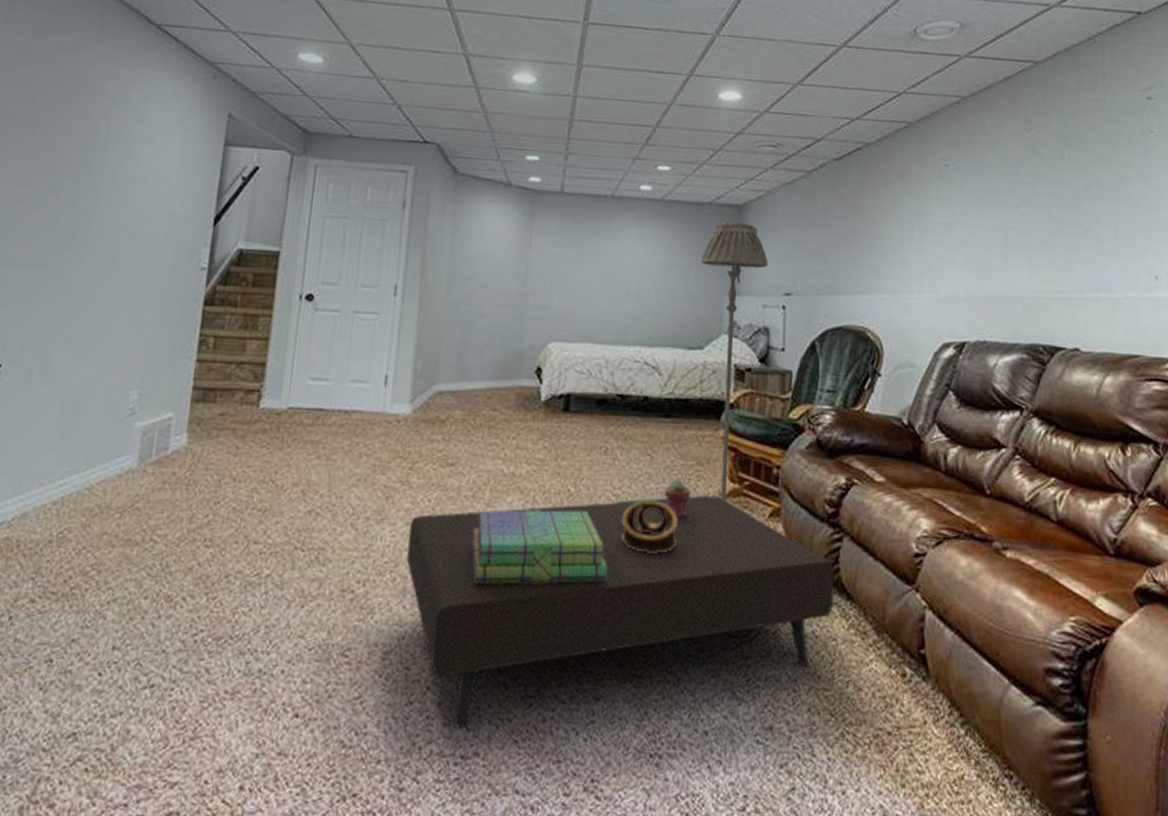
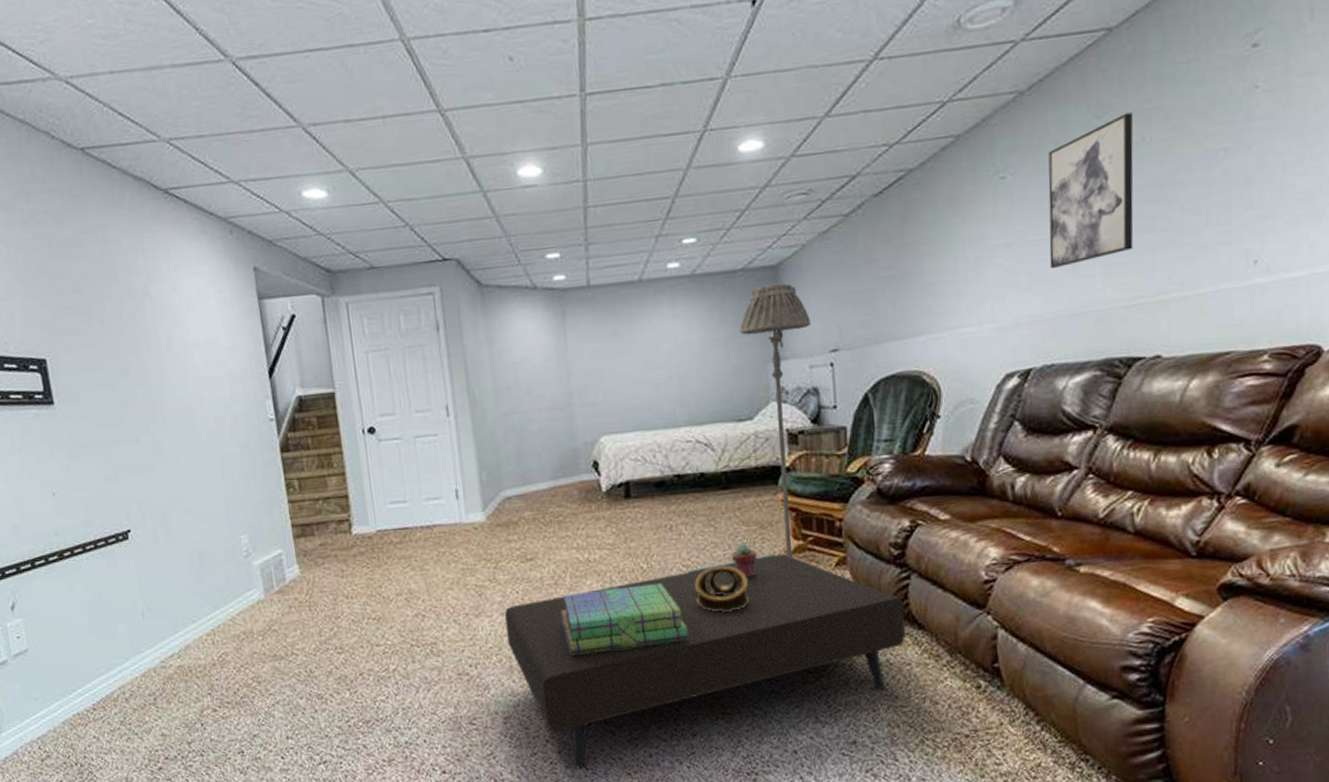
wall art: none [984,131,1055,253] -> present [1048,112,1134,269]

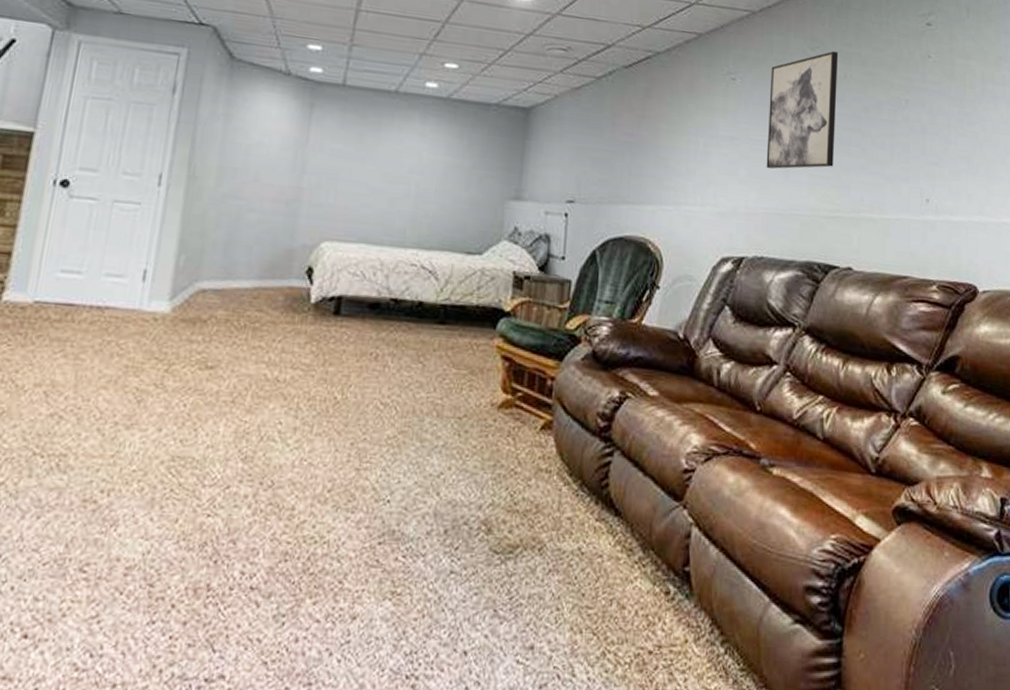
coffee table: present [504,553,905,769] -> none [156,404,603,649]
stack of books: present [561,583,689,655] -> none [228,416,372,495]
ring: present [695,565,749,612] -> none [388,409,447,466]
potted succulent: present [732,544,757,578] -> none [435,388,462,428]
floor lamp: present [740,283,810,557] -> none [484,124,552,412]

